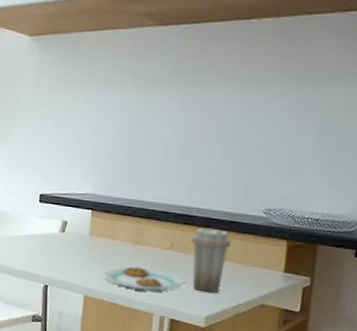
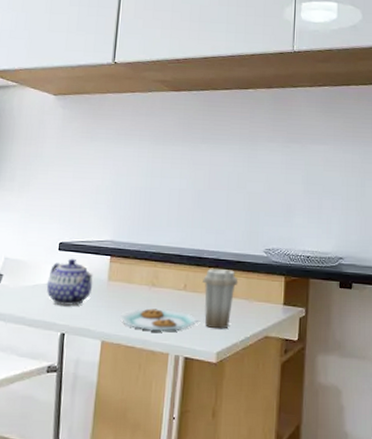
teapot: none [28,210,75,259] -> present [46,258,94,307]

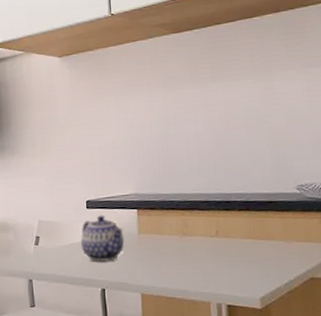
plate: present [120,268,238,331] -> none [156,211,273,280]

